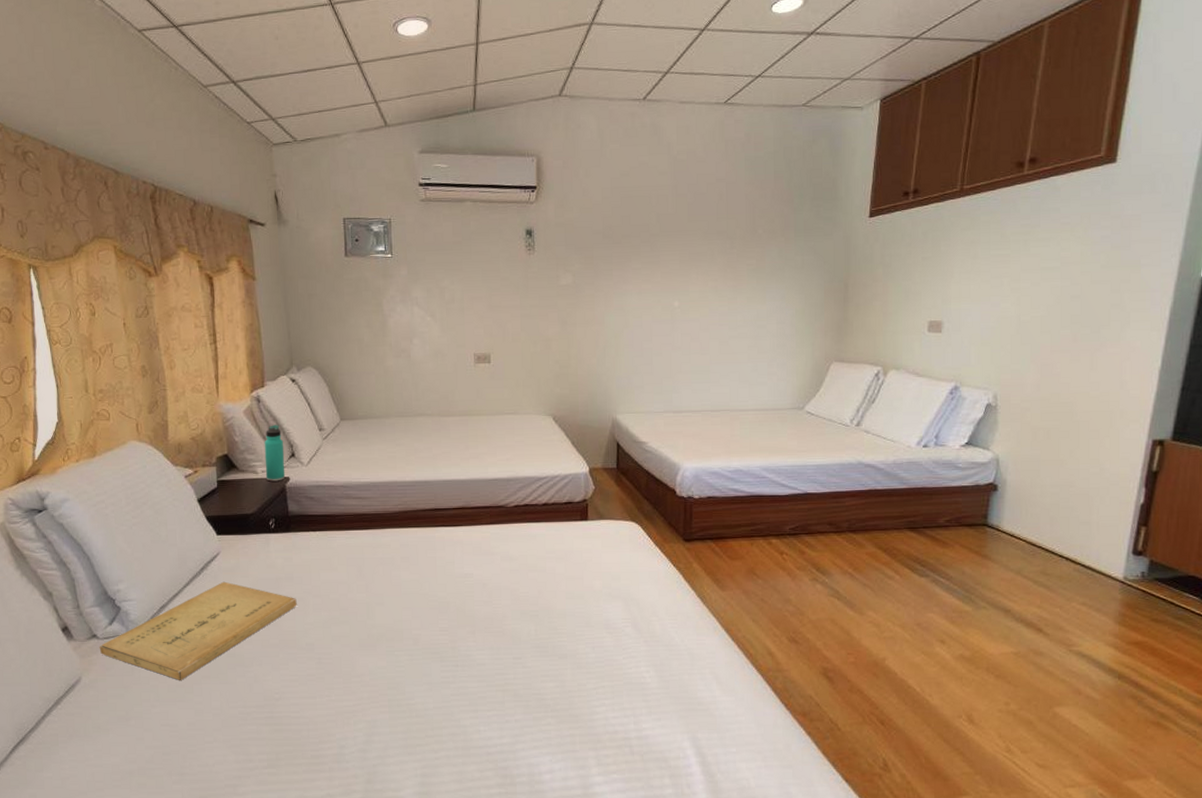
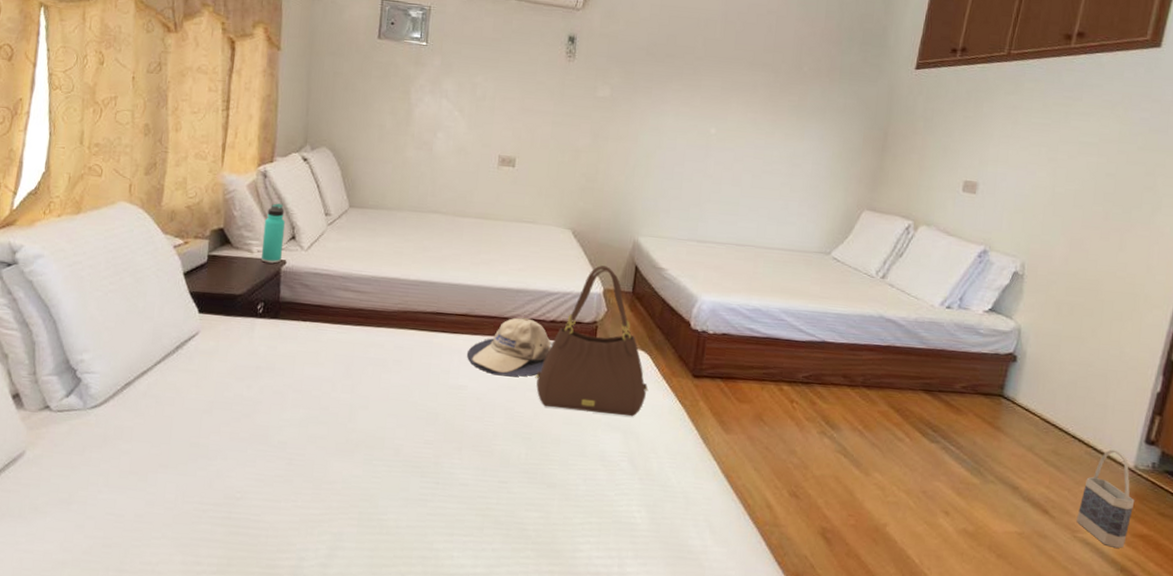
book: present [99,581,297,680] -> none [50,364,275,466]
baseball cap: none [469,504,546,561] -> present [467,318,551,377]
handbag: none [535,446,643,585] -> present [535,265,649,417]
bag: none [1070,564,1127,657] -> present [1076,449,1135,548]

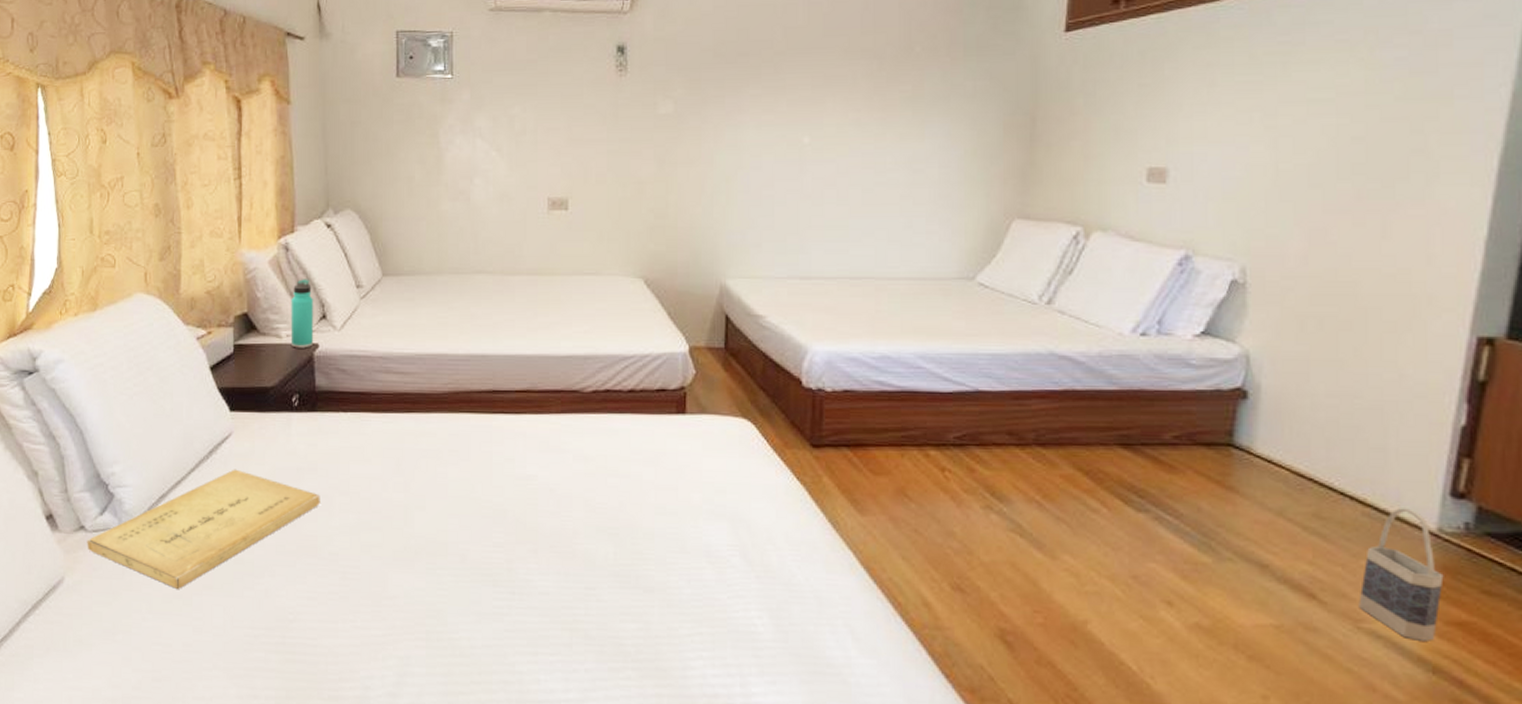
book: none [50,364,275,466] -> present [87,469,320,589]
baseball cap: present [467,318,551,377] -> none [534,389,632,461]
handbag: present [535,265,649,417] -> none [616,319,757,501]

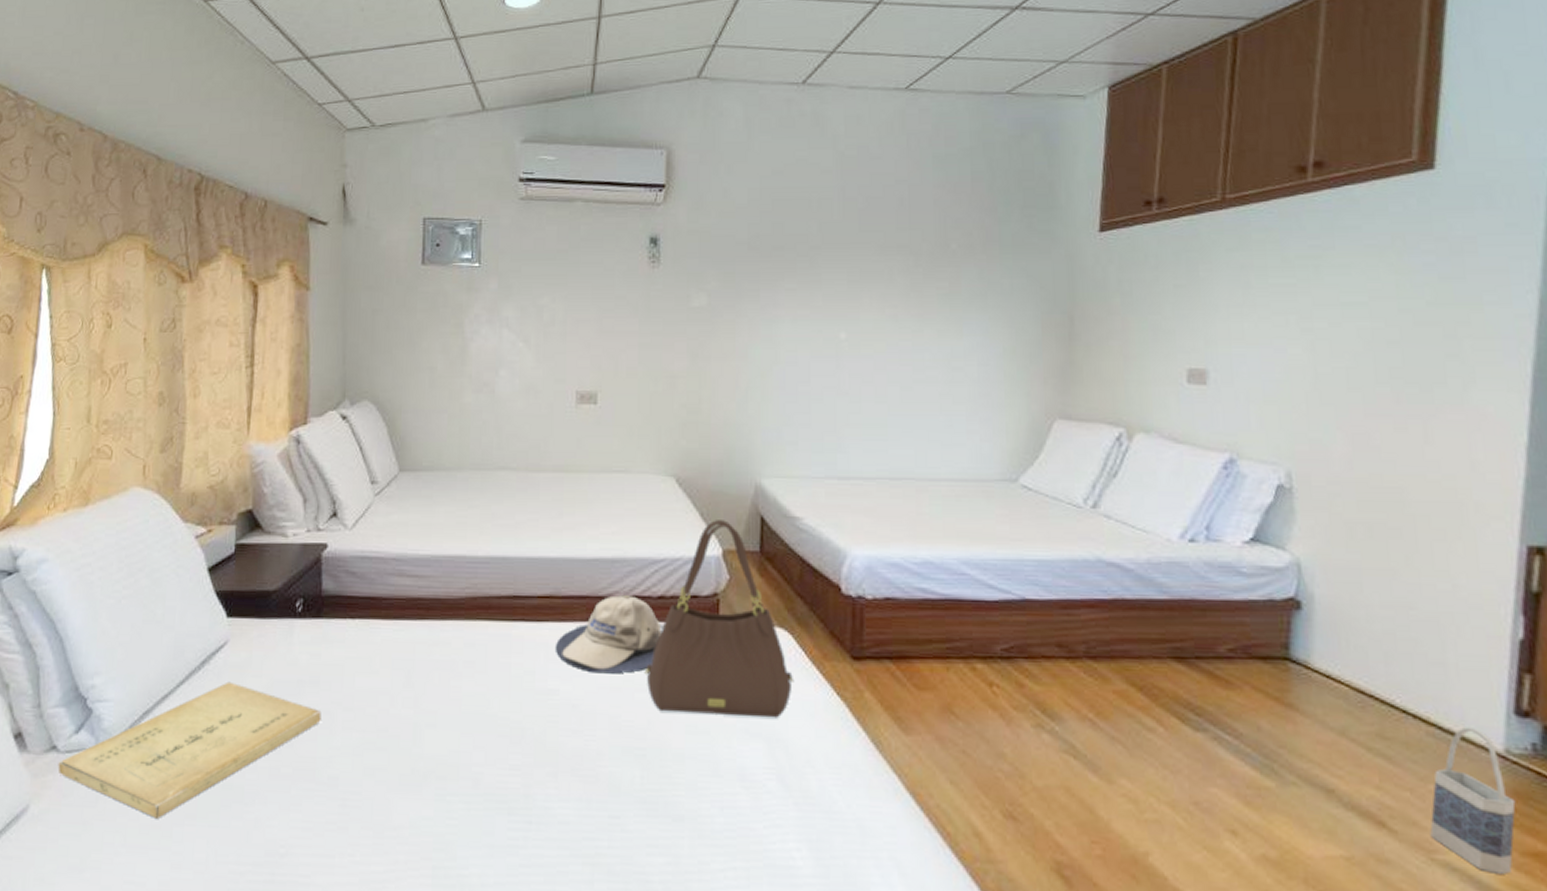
thermos bottle: present [290,279,314,348] -> none [297,473,324,549]
baseball cap: none [534,389,632,461] -> present [556,595,662,674]
handbag: none [616,319,757,501] -> present [644,520,795,718]

